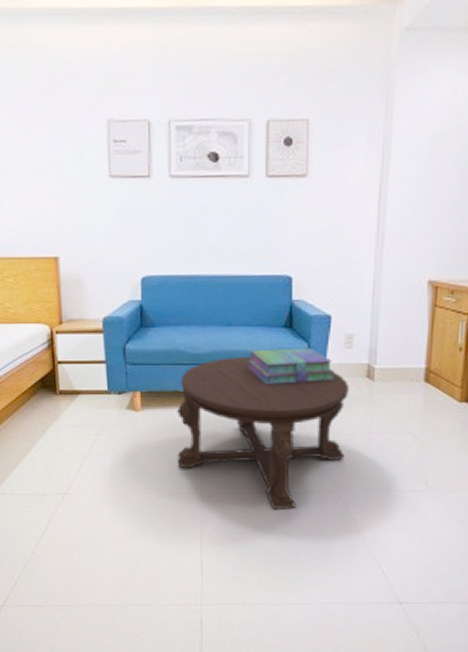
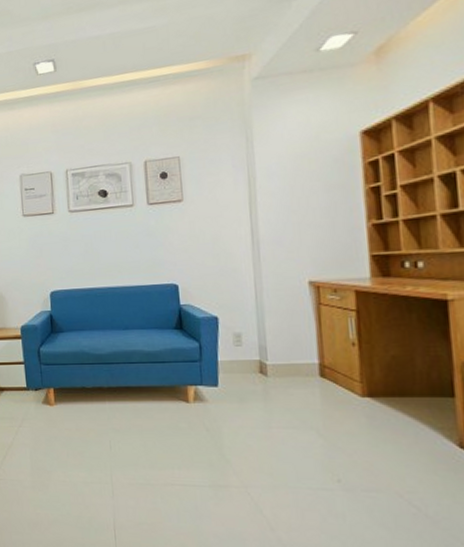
coffee table: present [177,357,349,509] -> none [85,356,248,503]
stack of books: present [247,347,334,385] -> none [144,346,228,382]

